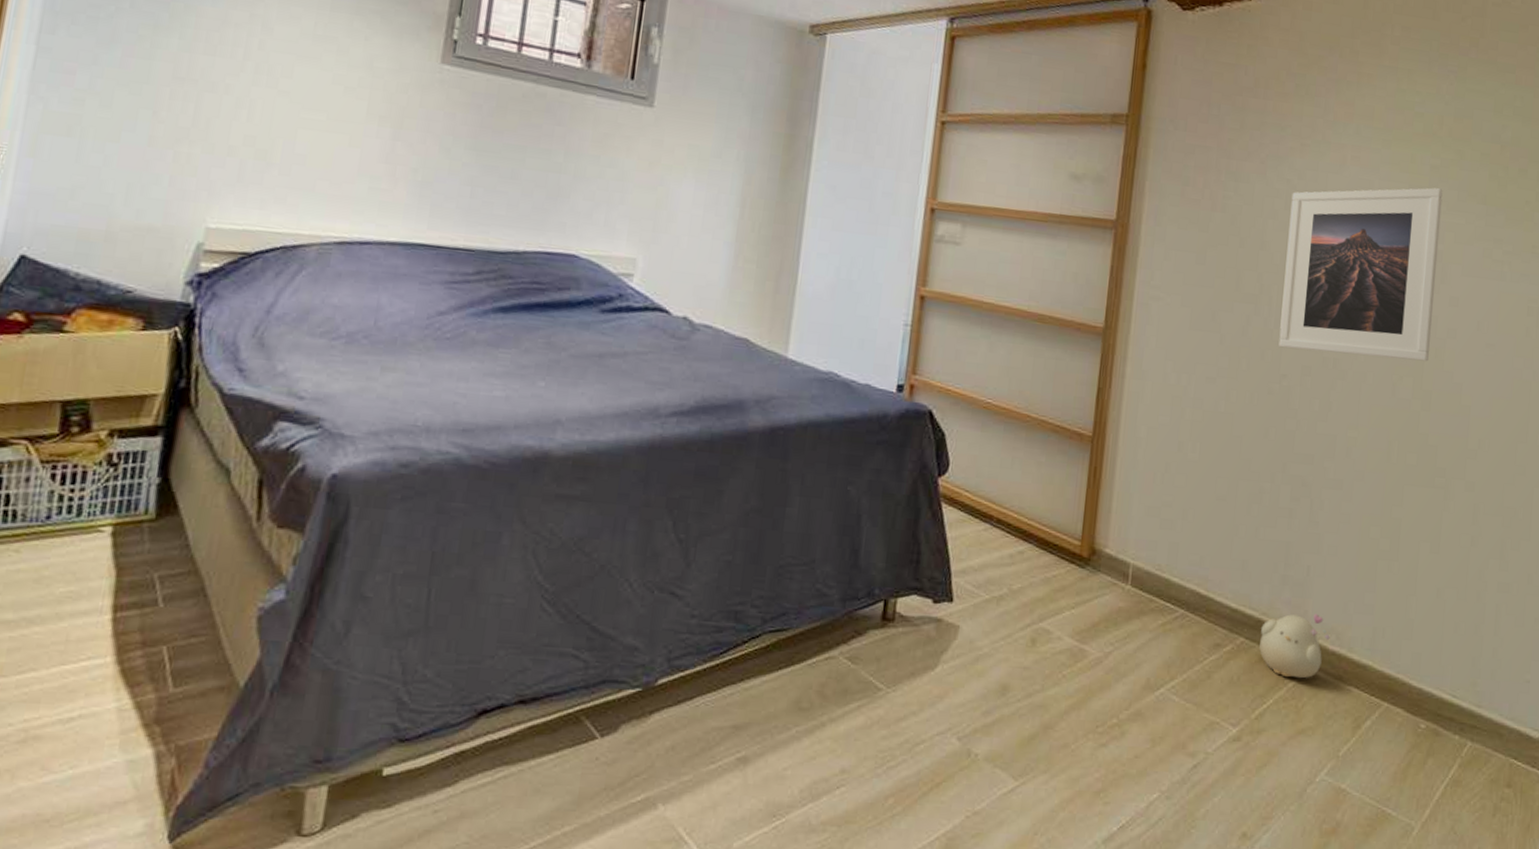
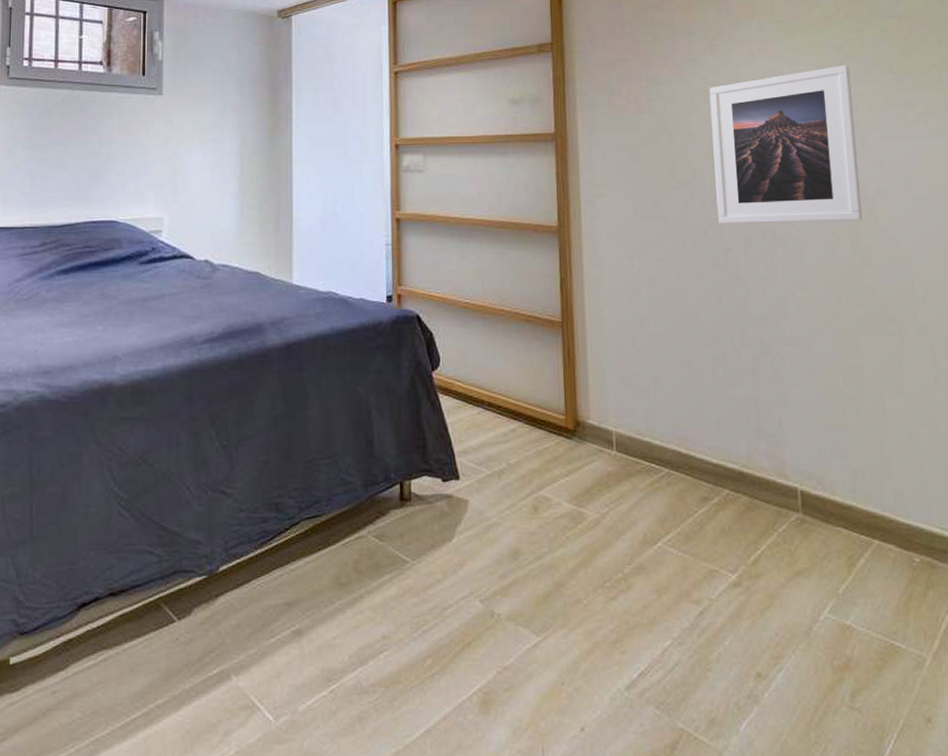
plush toy: present [1259,613,1330,679] -> none [744,462,811,524]

